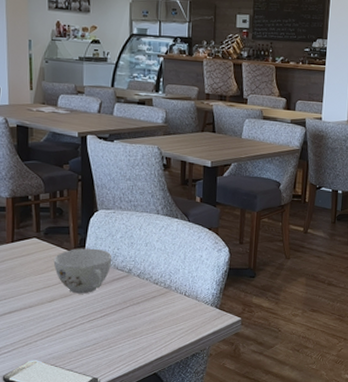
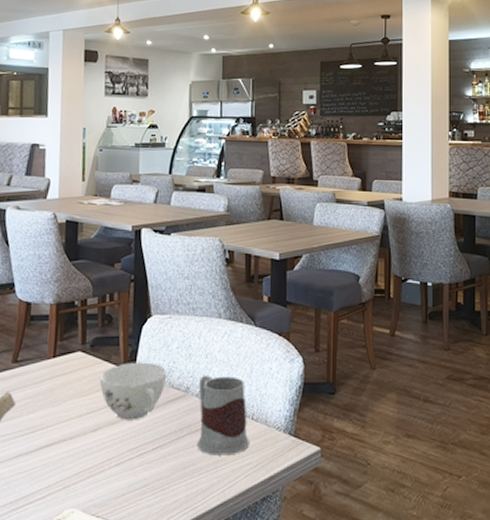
mug: none [138,260,182,323] -> present [196,375,249,456]

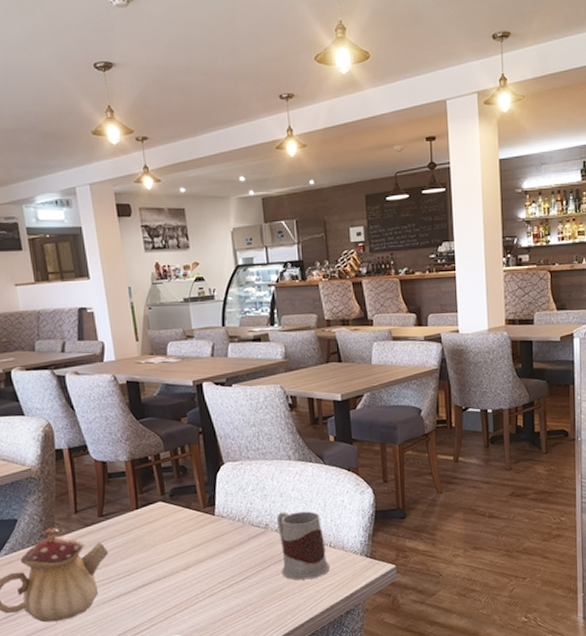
teacup: present [99,362,167,420] -> none [183,505,246,558]

